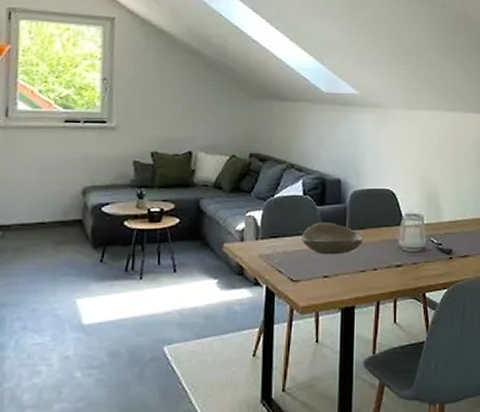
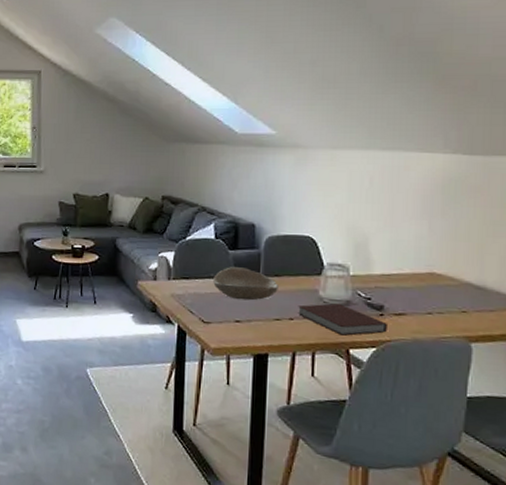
notebook: none [381,251,455,280] -> present [298,303,387,336]

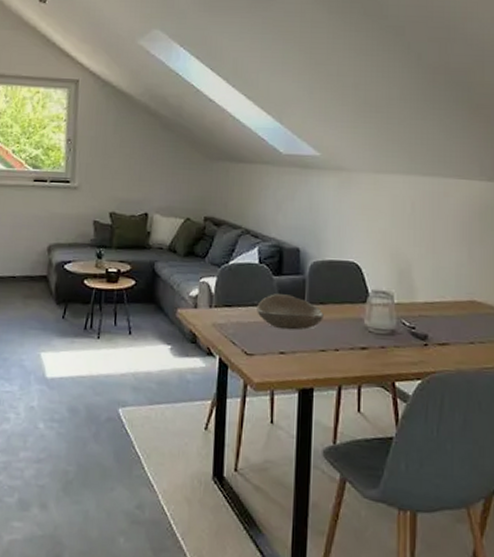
notebook: present [298,303,387,336] -> none [343,333,431,367]

